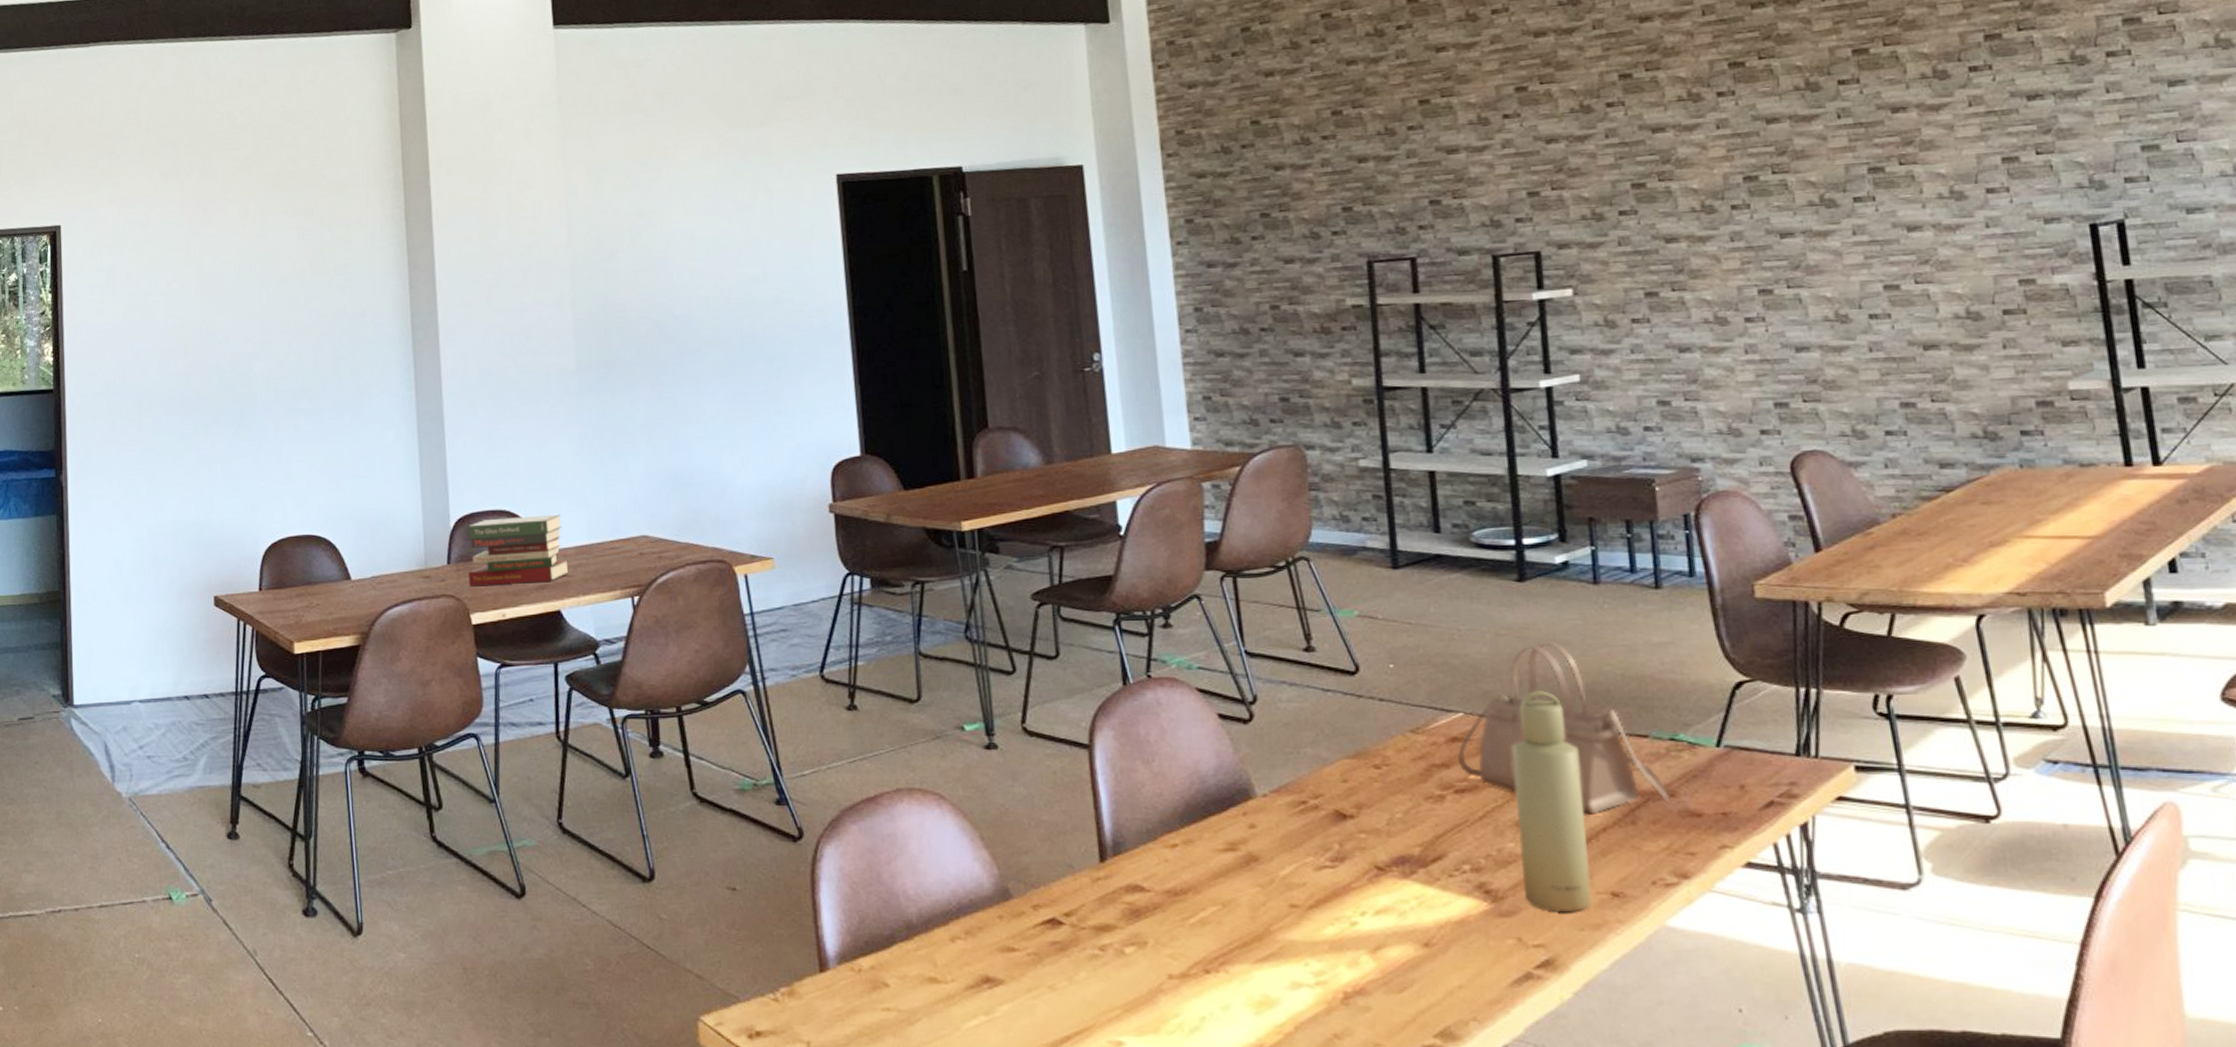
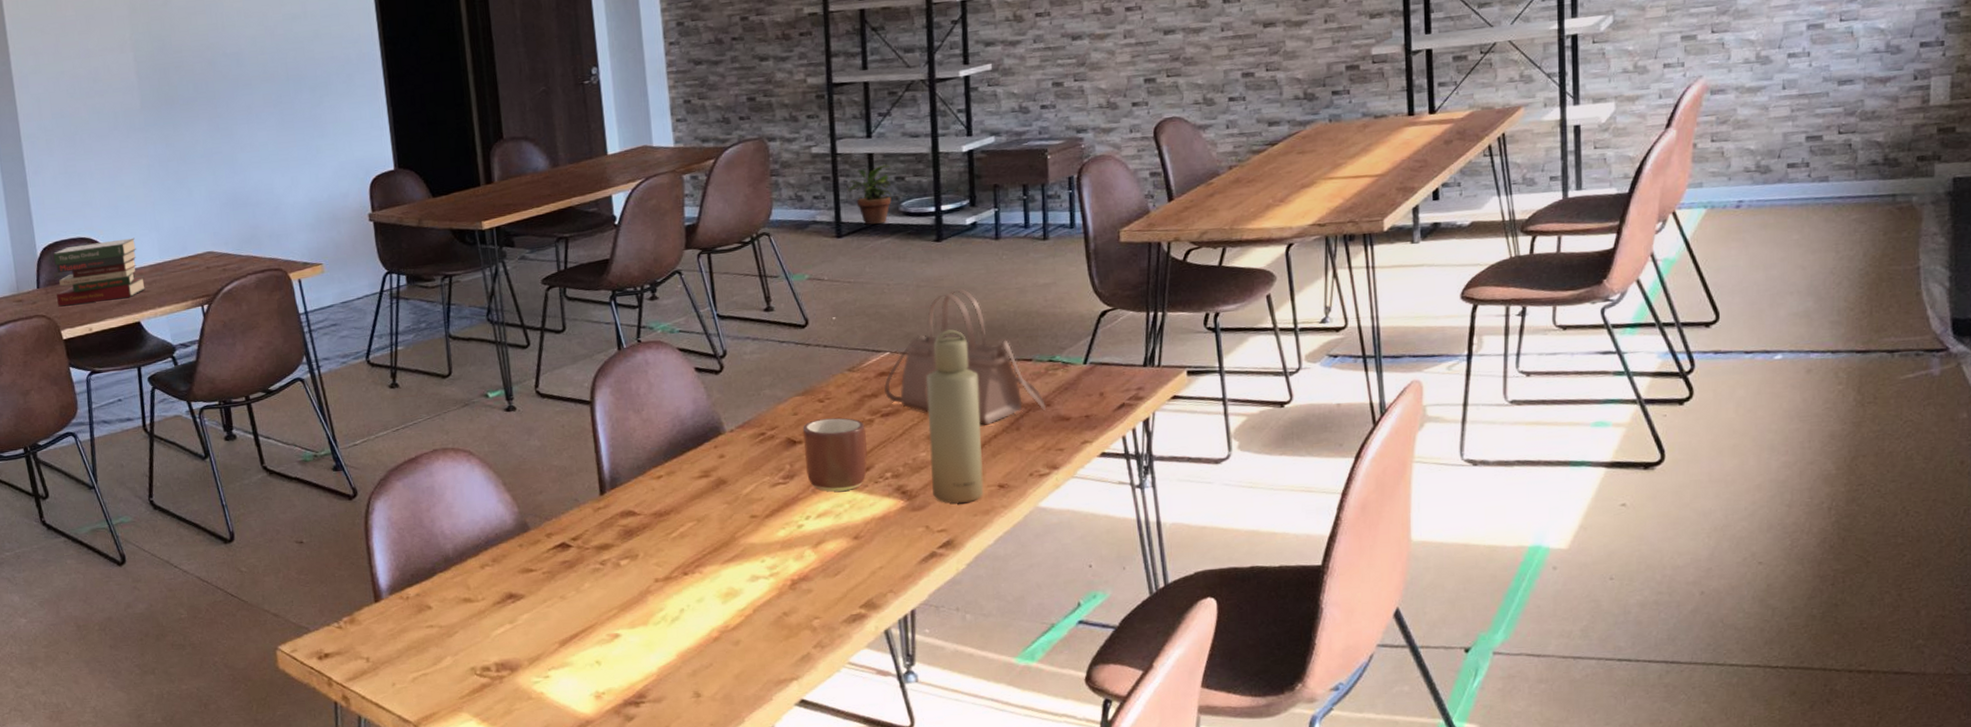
mug: none [1354,790,1439,883] -> present [802,417,867,492]
potted plant: none [1405,485,1463,556] -> present [848,164,894,225]

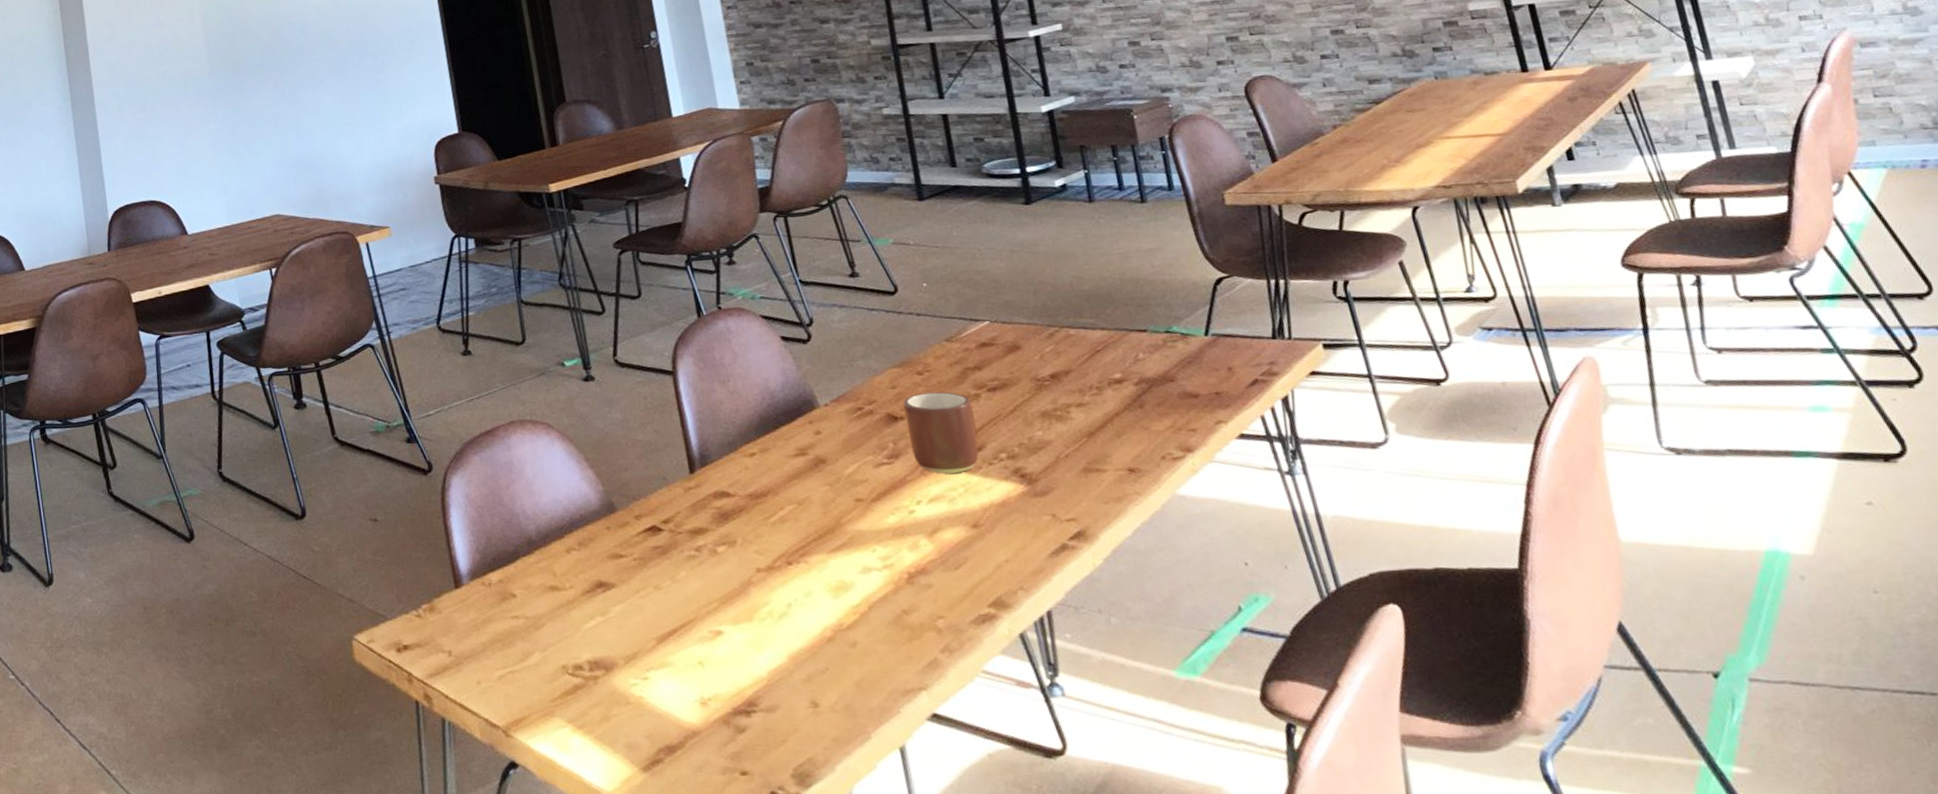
books: present [52,237,145,307] -> none [123,200,214,270]
potted plant: present [848,164,894,225] -> none [925,125,975,187]
handbag: present [884,287,1047,425] -> none [987,253,1170,402]
bottle: present [926,329,984,503] -> none [1032,297,1113,489]

